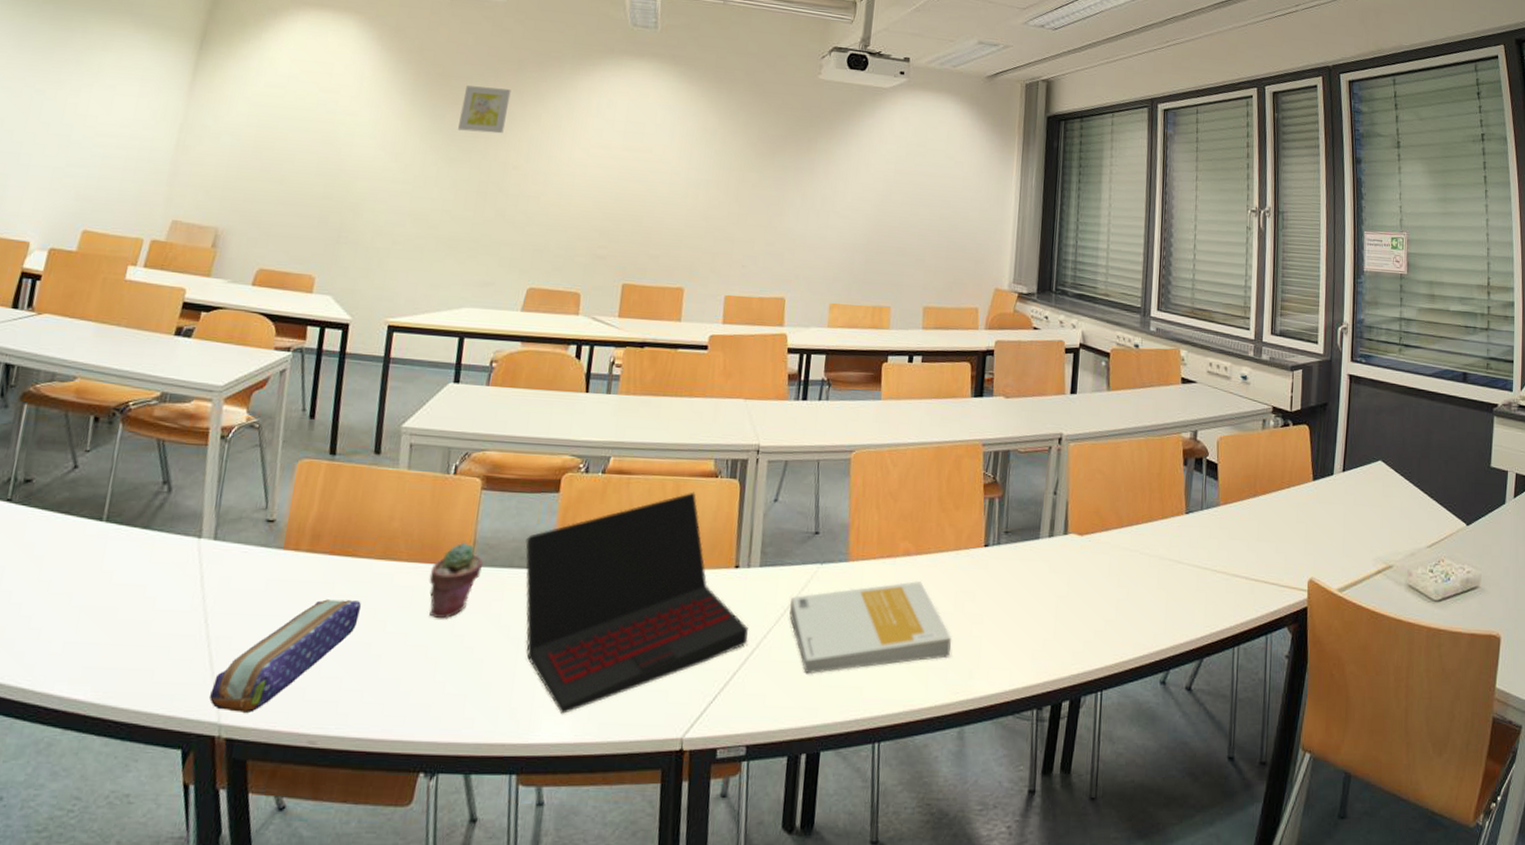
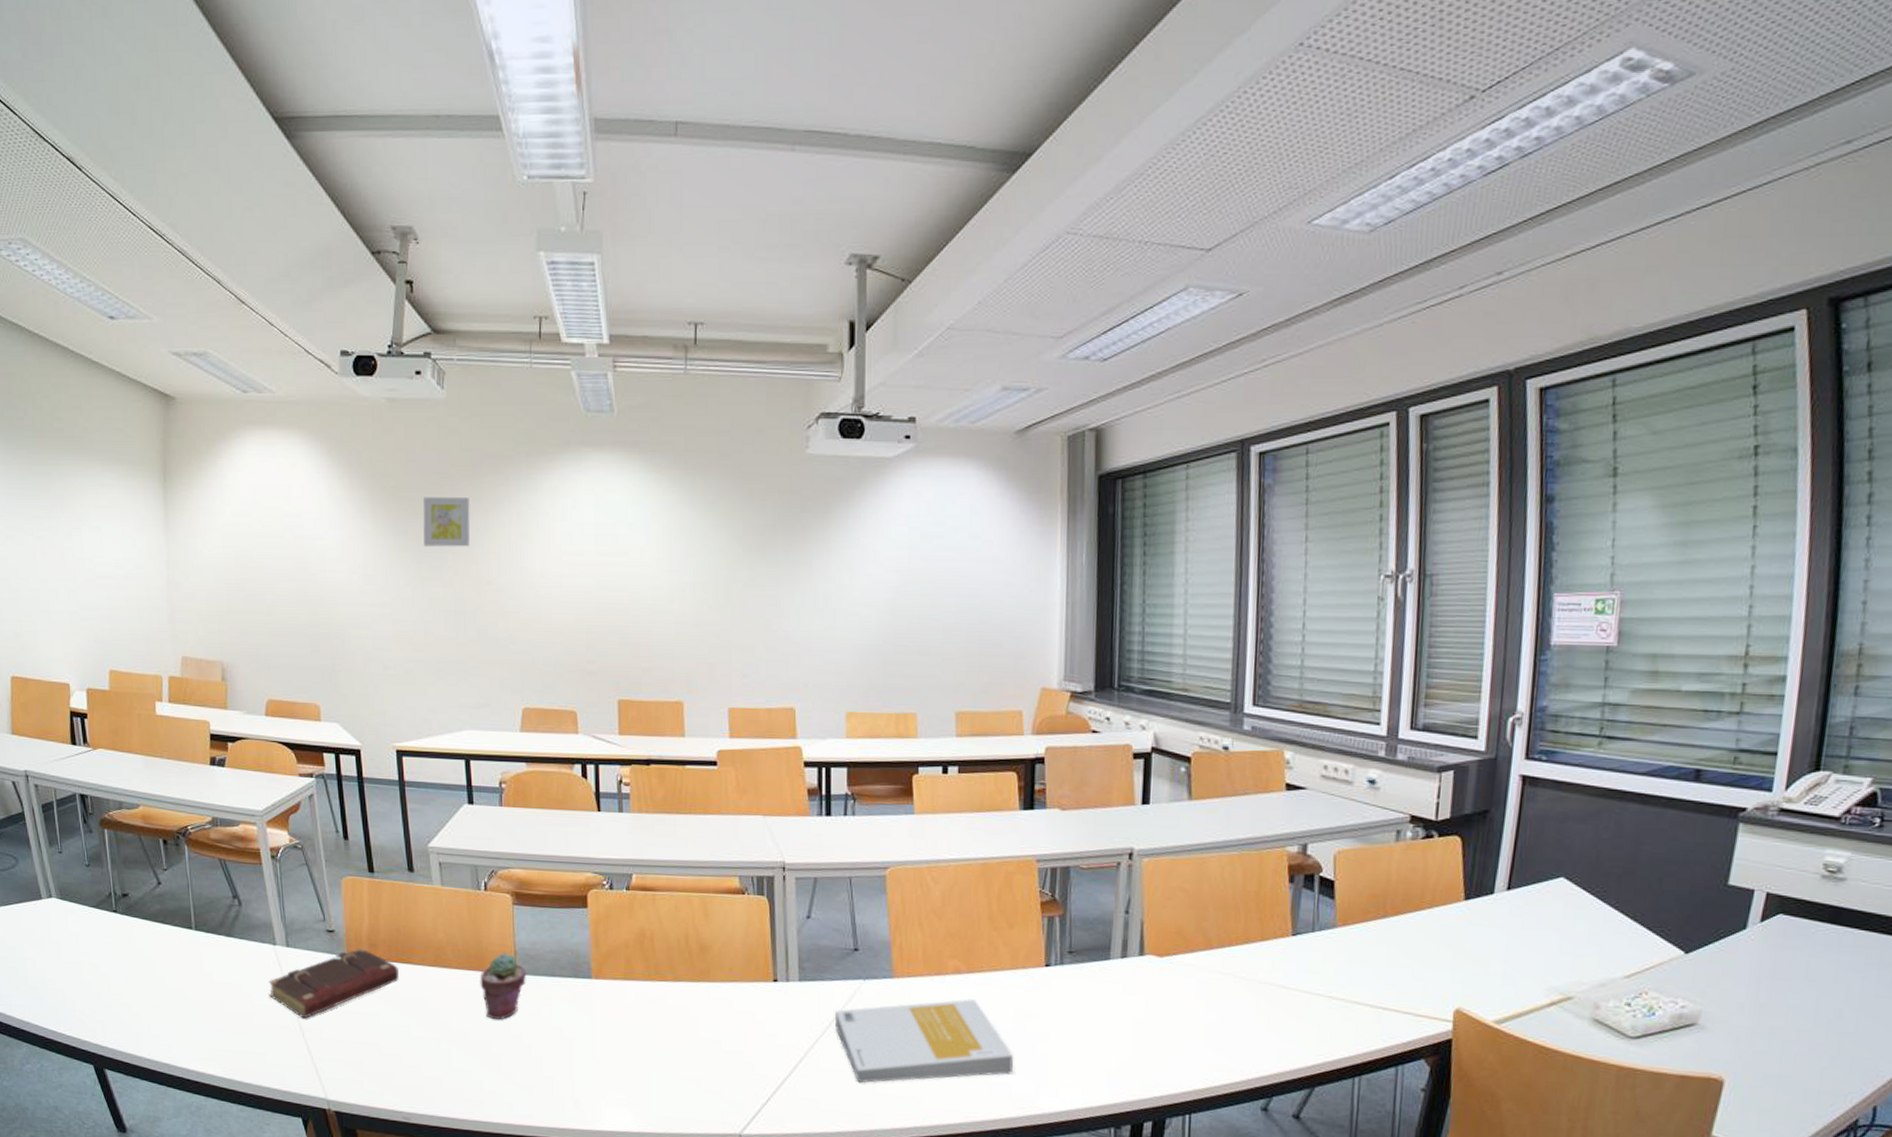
book: none [177,539,340,625] -> present [268,948,399,1019]
pencil case: present [209,599,361,713] -> none [314,1000,424,1092]
laptop: present [525,492,748,715] -> none [563,908,794,1108]

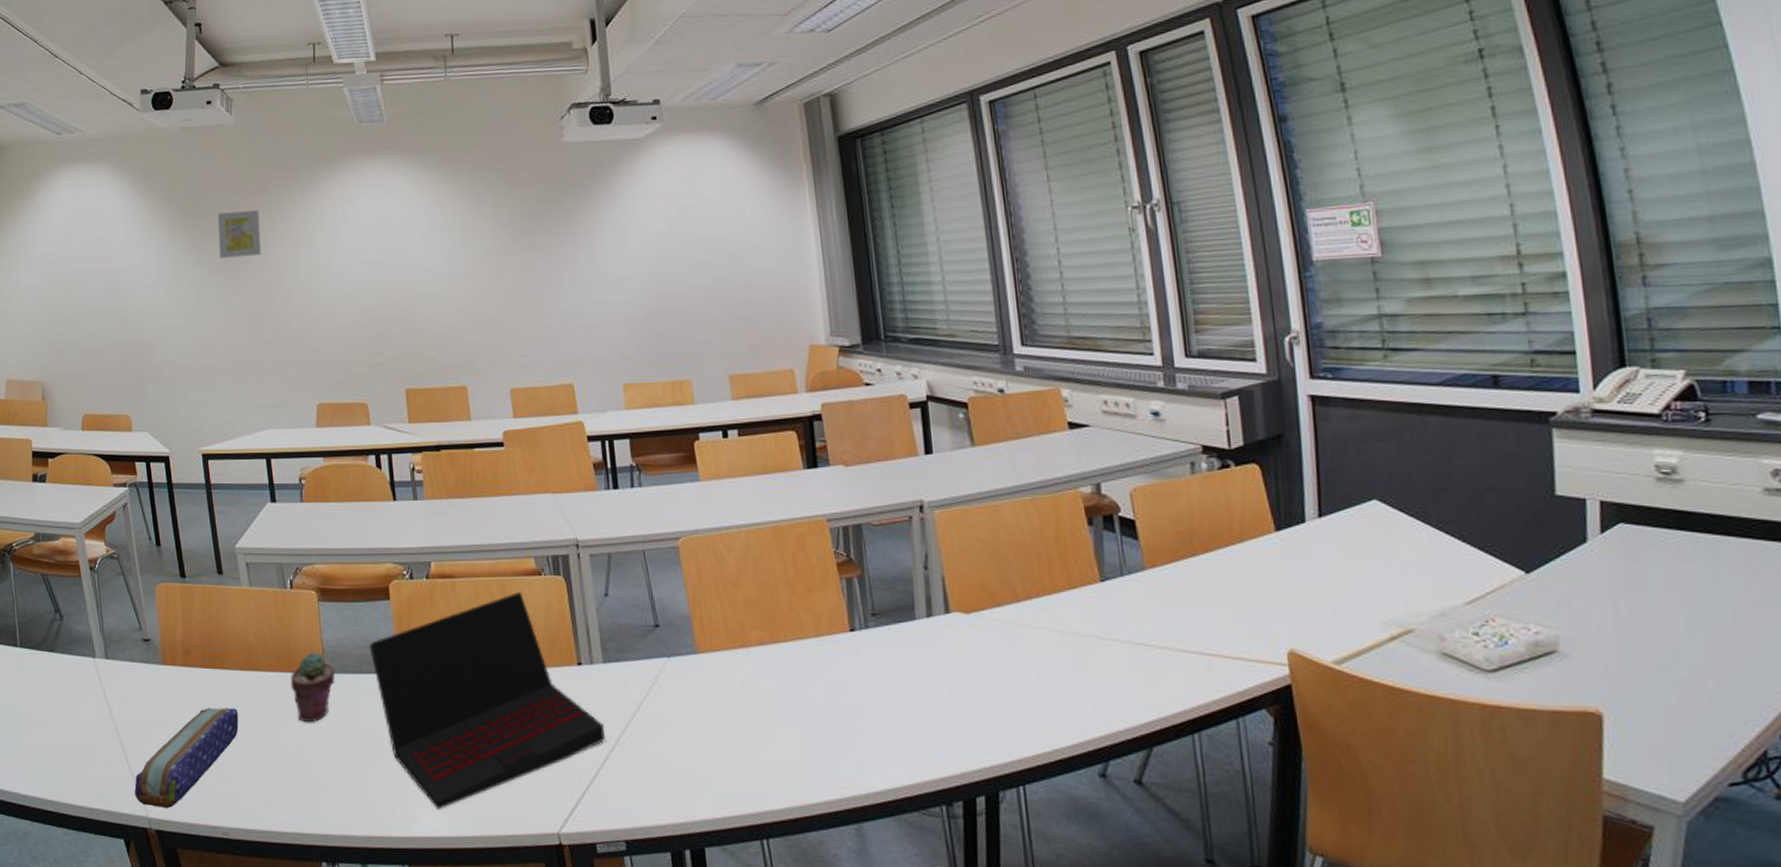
book: present [268,948,399,1019] -> none [90,655,213,733]
pencil case: none [314,1000,424,1092] -> present [134,708,239,808]
laptop: none [563,908,794,1108] -> present [369,591,605,811]
book: present [835,999,1014,1084] -> none [643,671,832,770]

